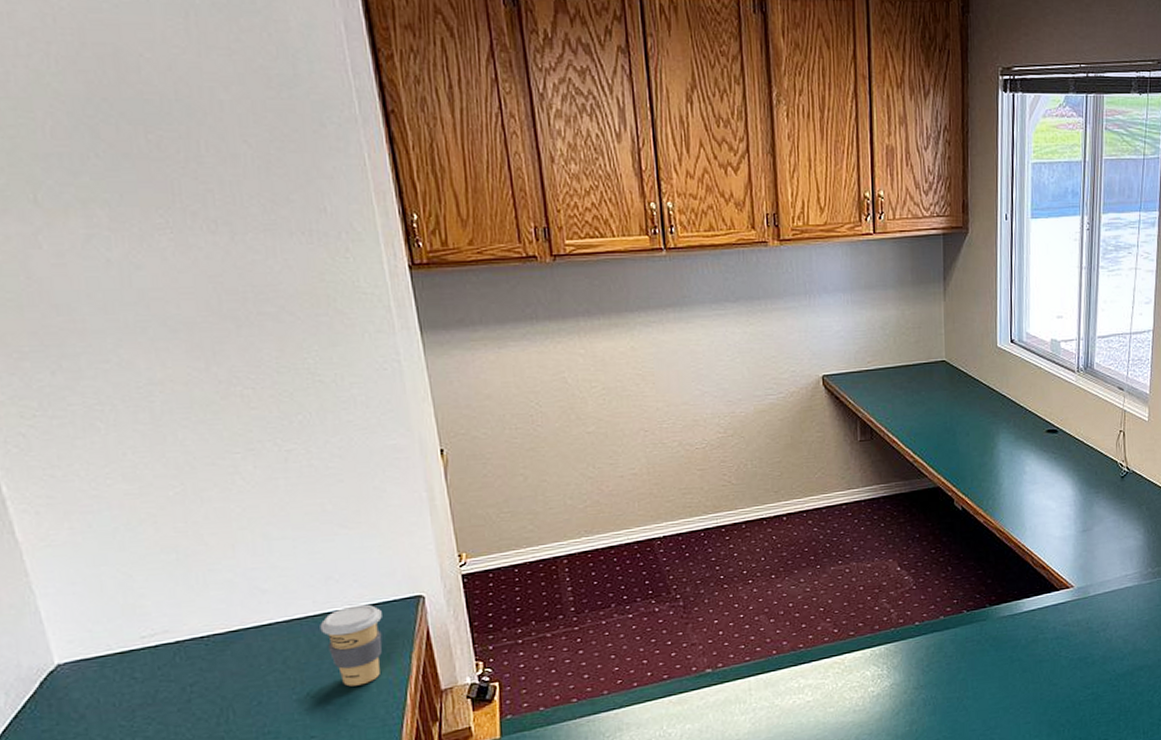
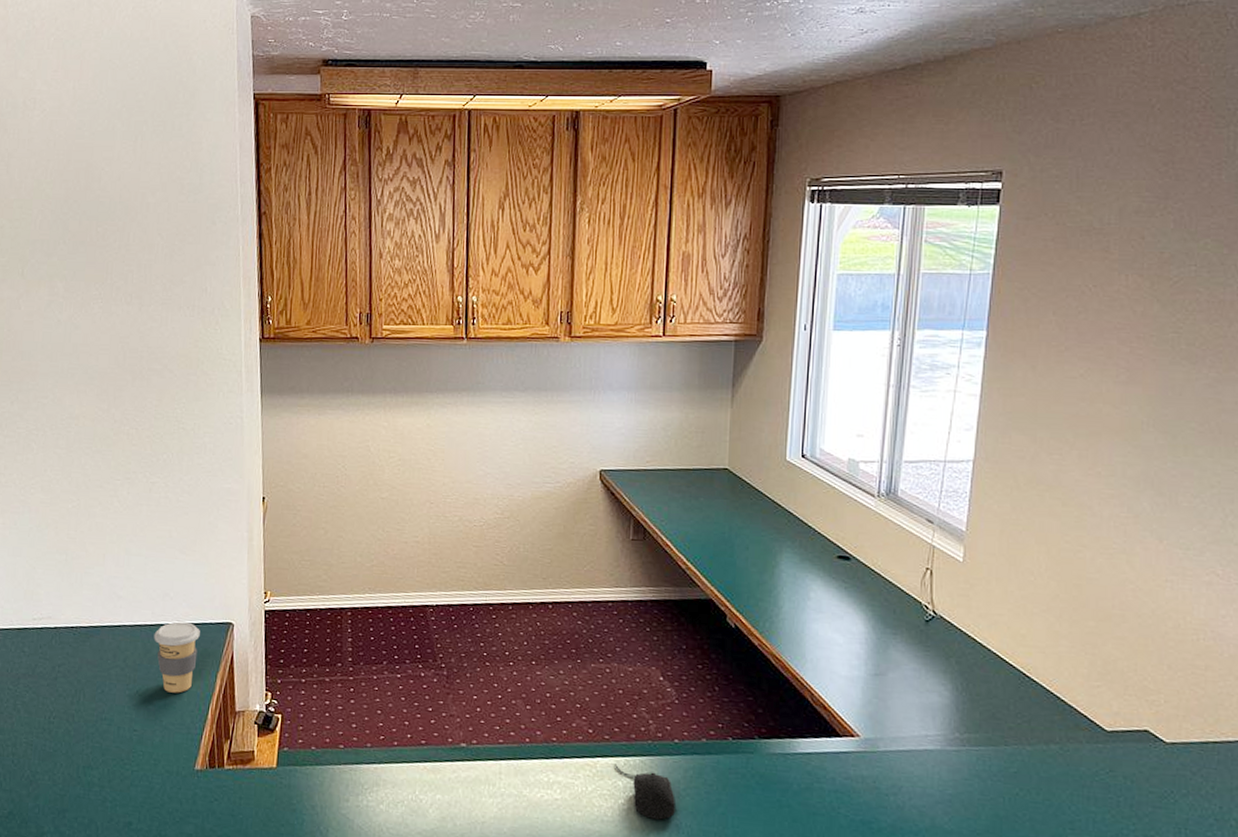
computer mouse: none [862,656,921,699] -> present [615,764,675,820]

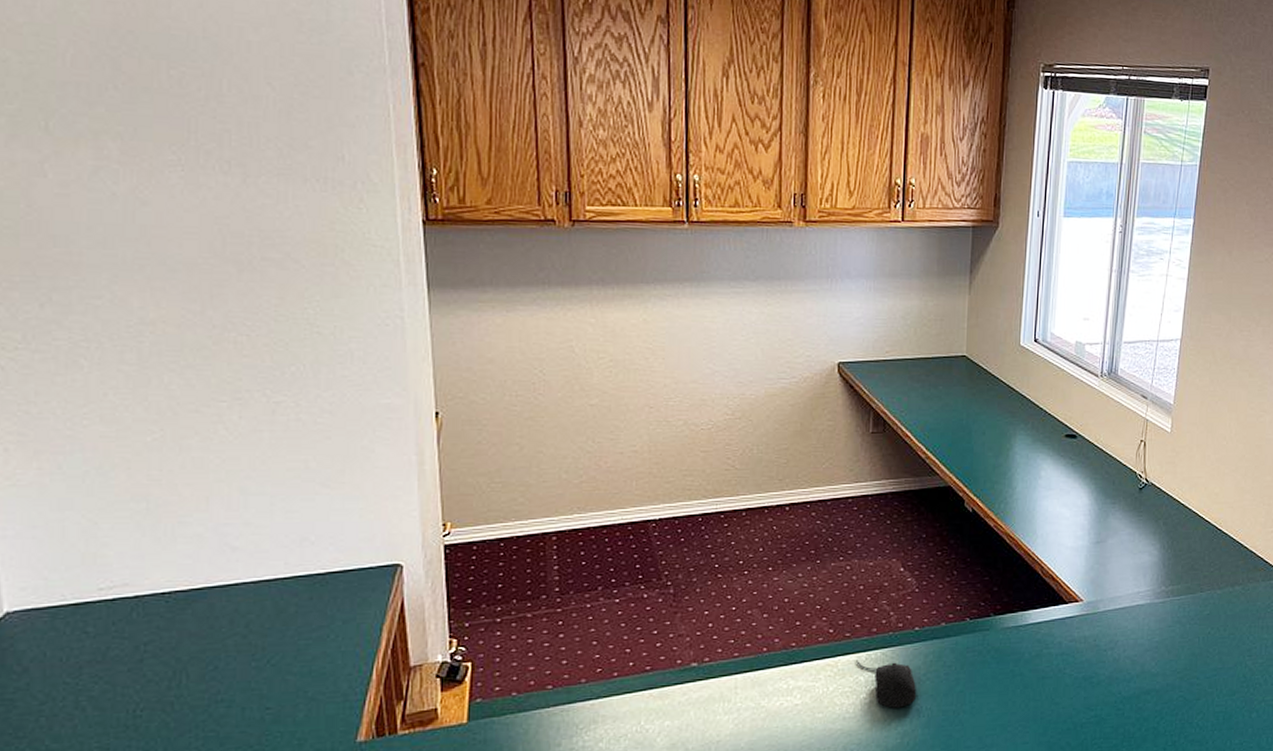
coffee cup: present [154,621,200,693] -> none [289,570,356,657]

